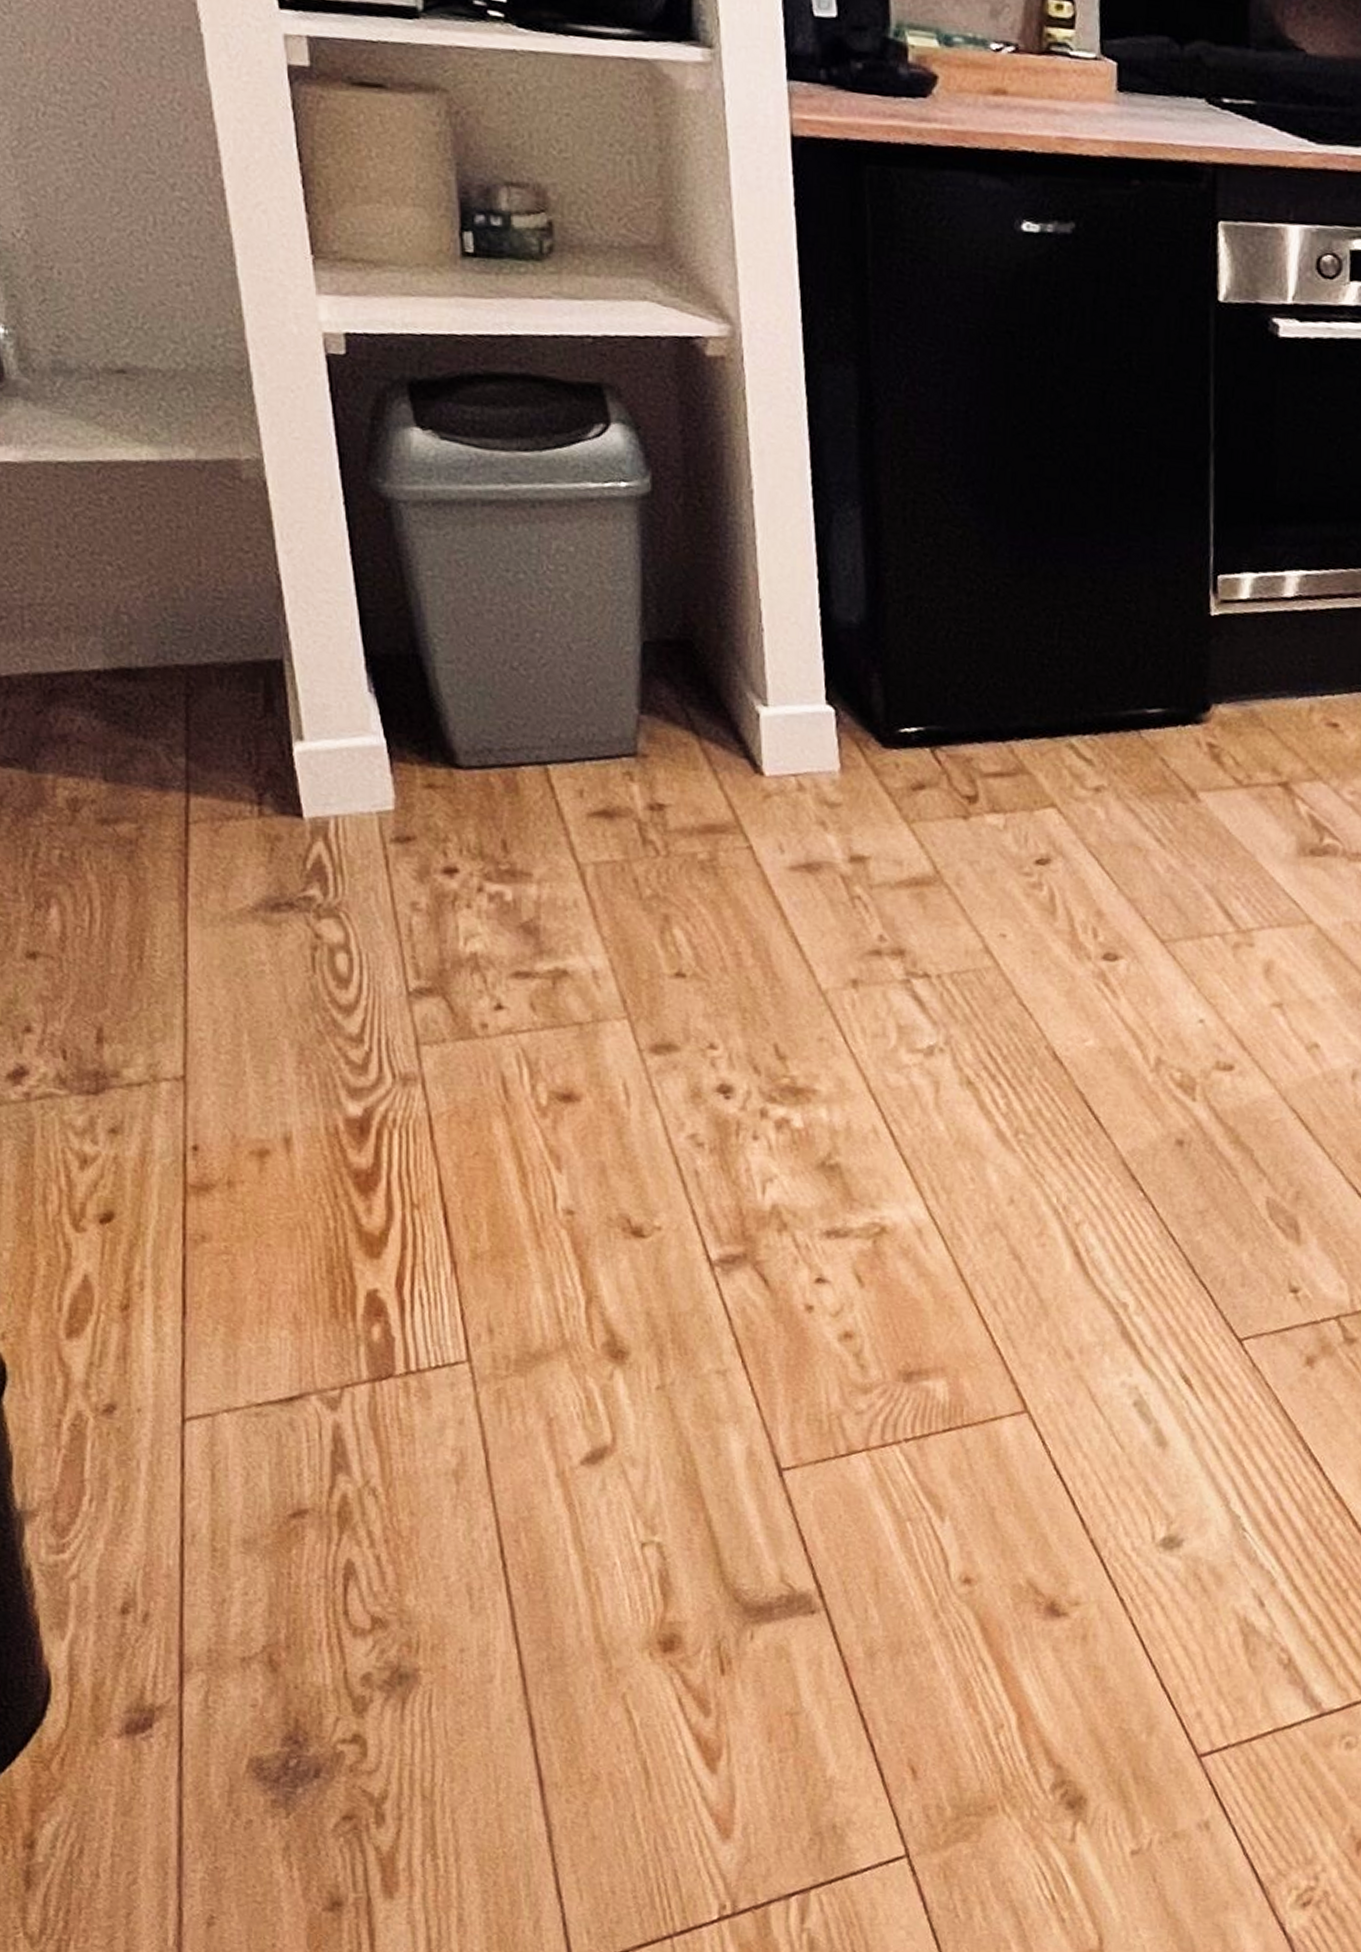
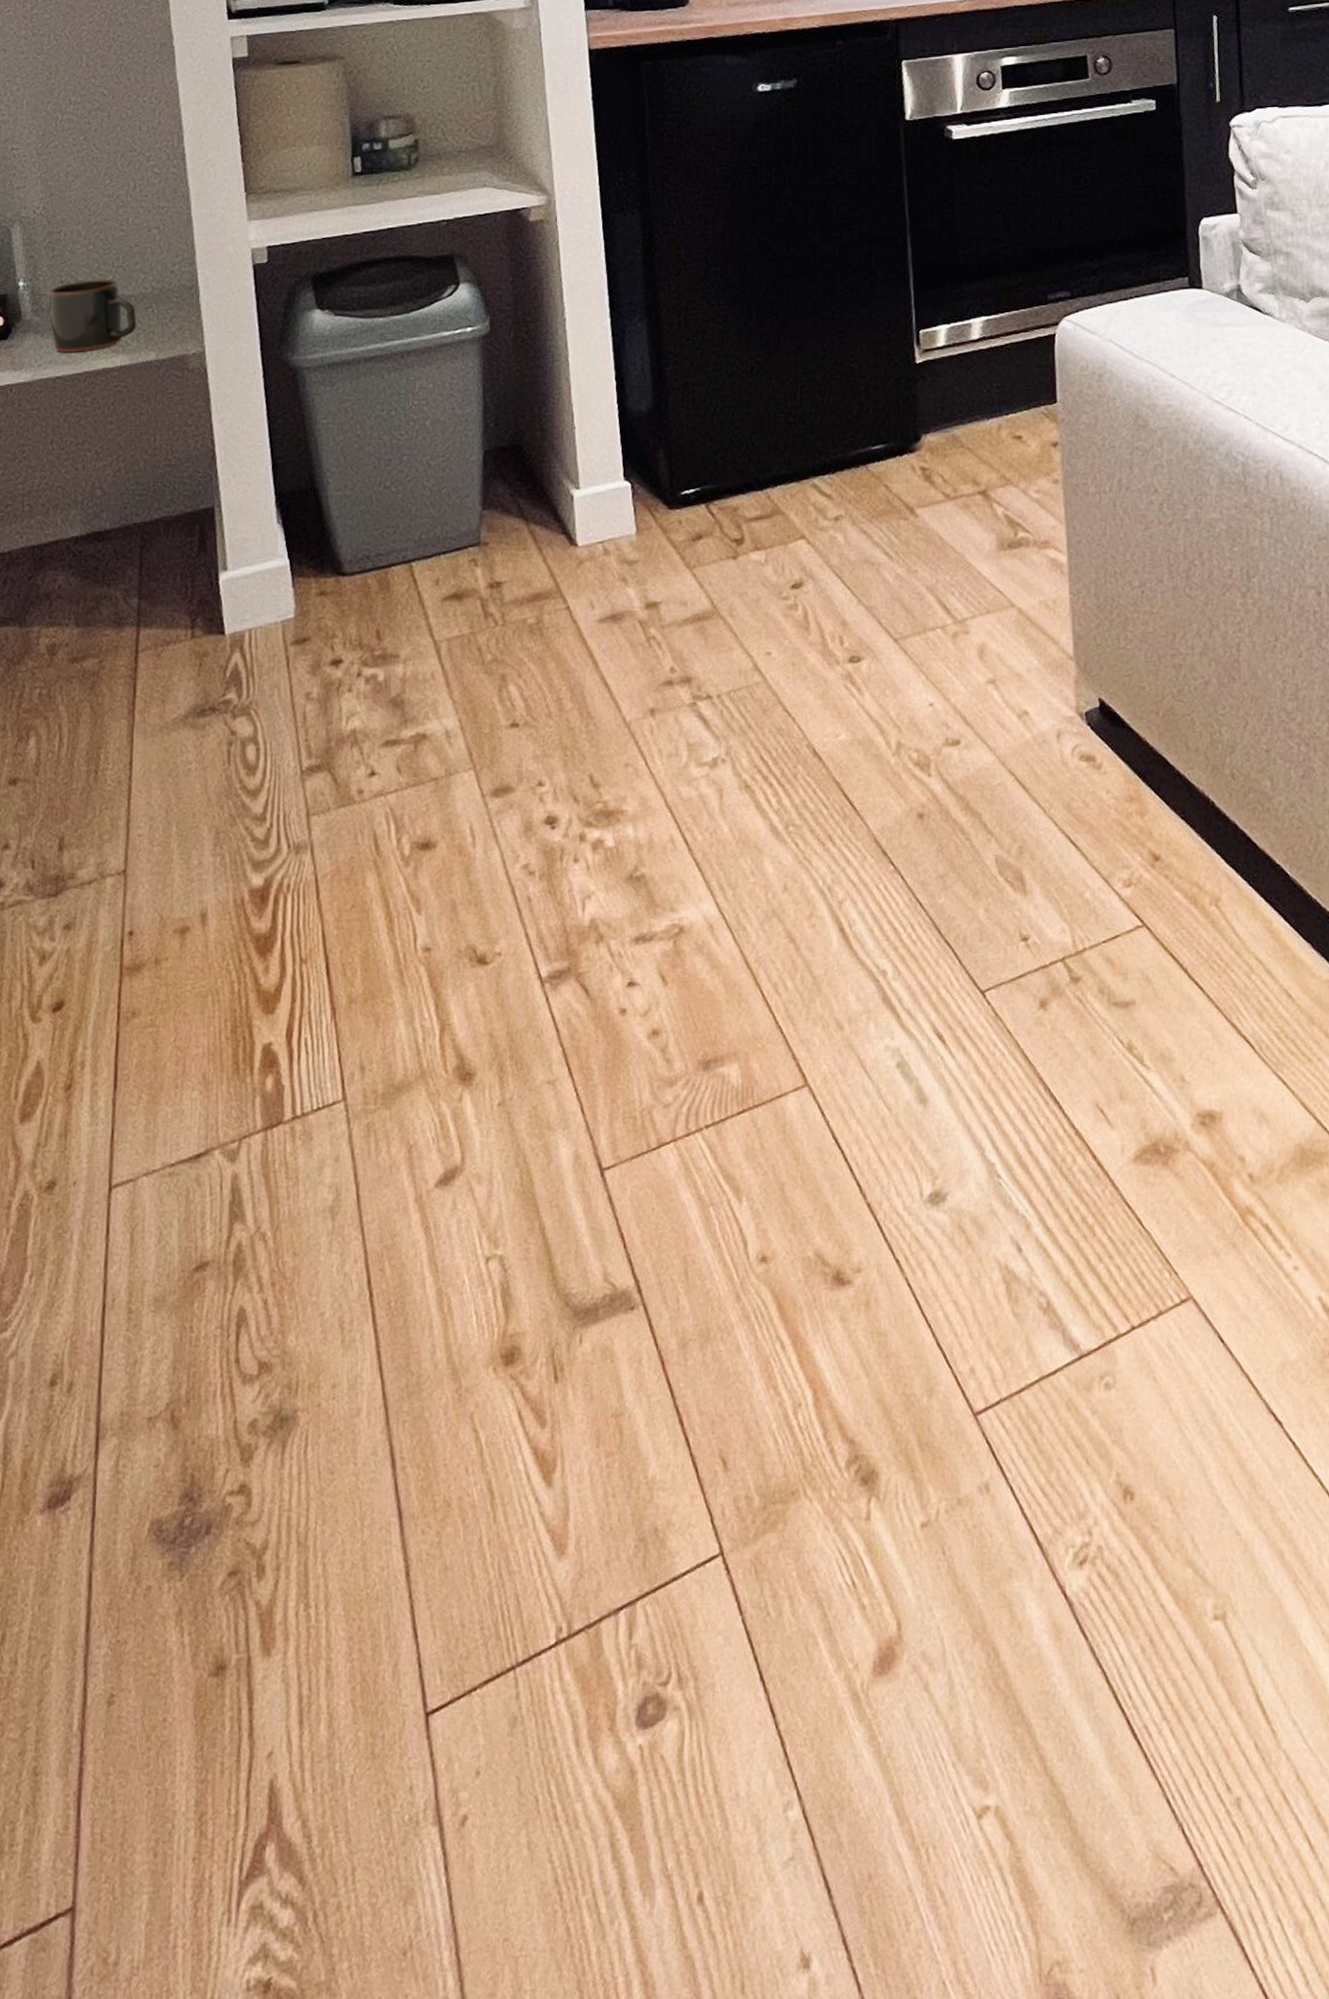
mug: none [41,339,167,434] -> present [49,278,137,353]

